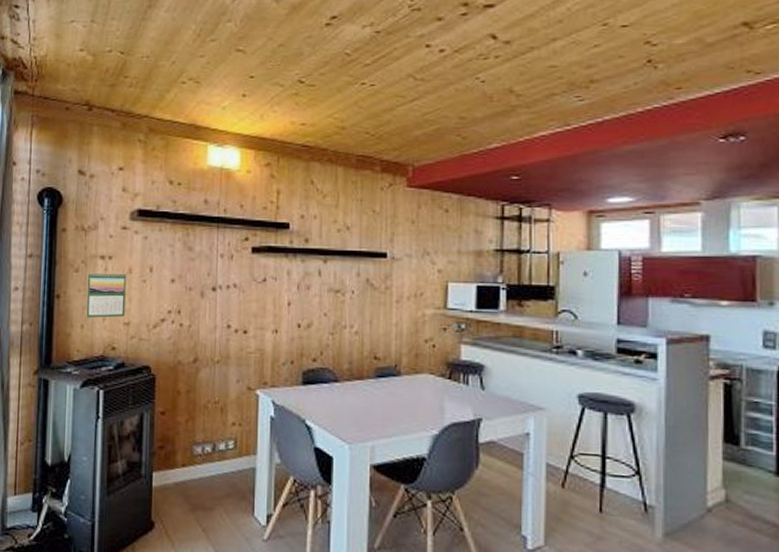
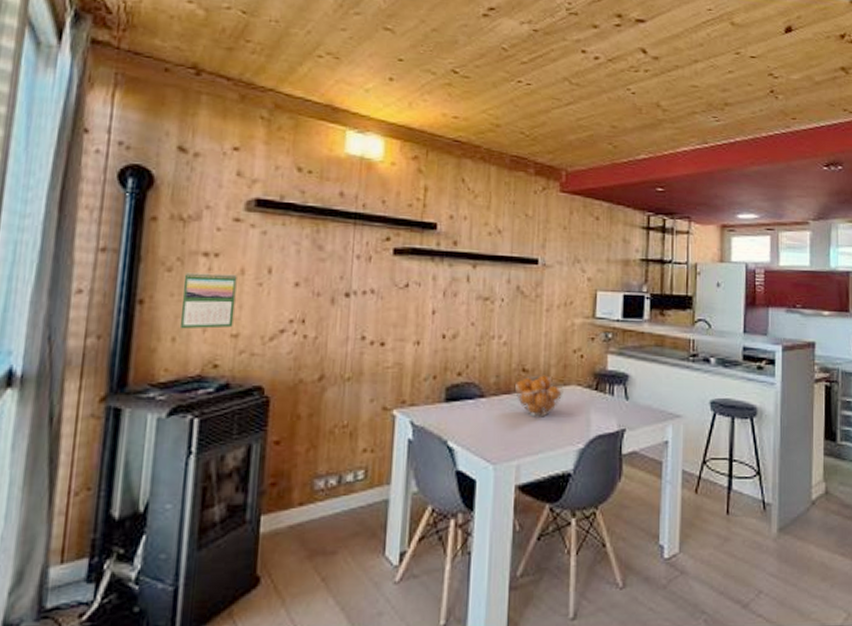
fruit basket: none [367,363,416,403] -> present [514,375,564,417]

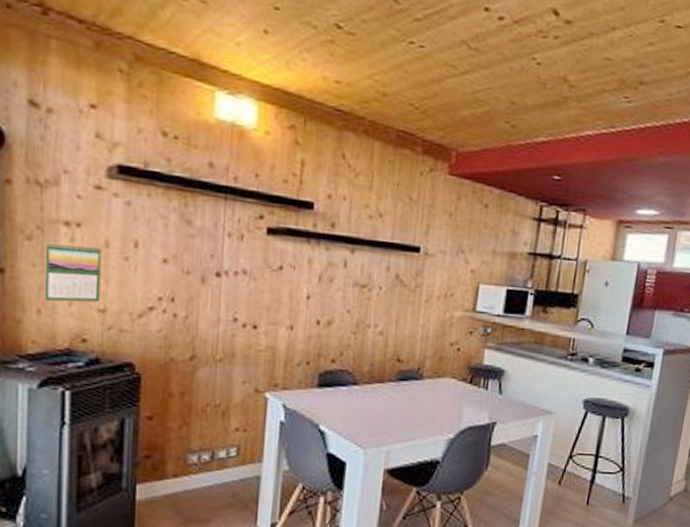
fruit basket: present [514,375,564,417] -> none [388,366,438,407]

